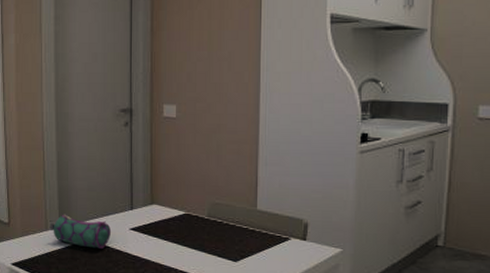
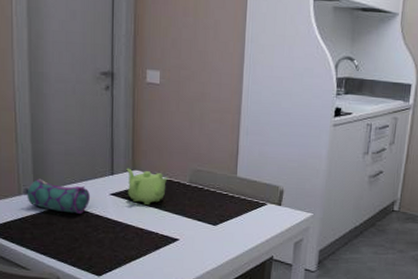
teapot: none [145,202,187,240] -> present [126,168,169,205]

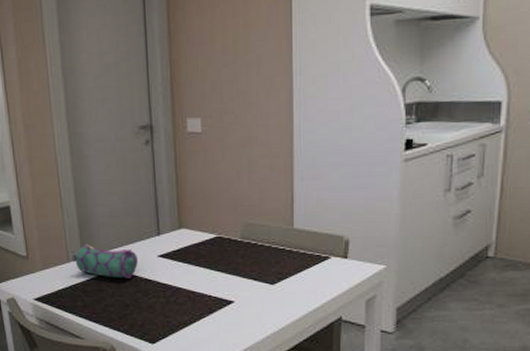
teapot: present [126,168,169,205] -> none [173,226,219,265]

